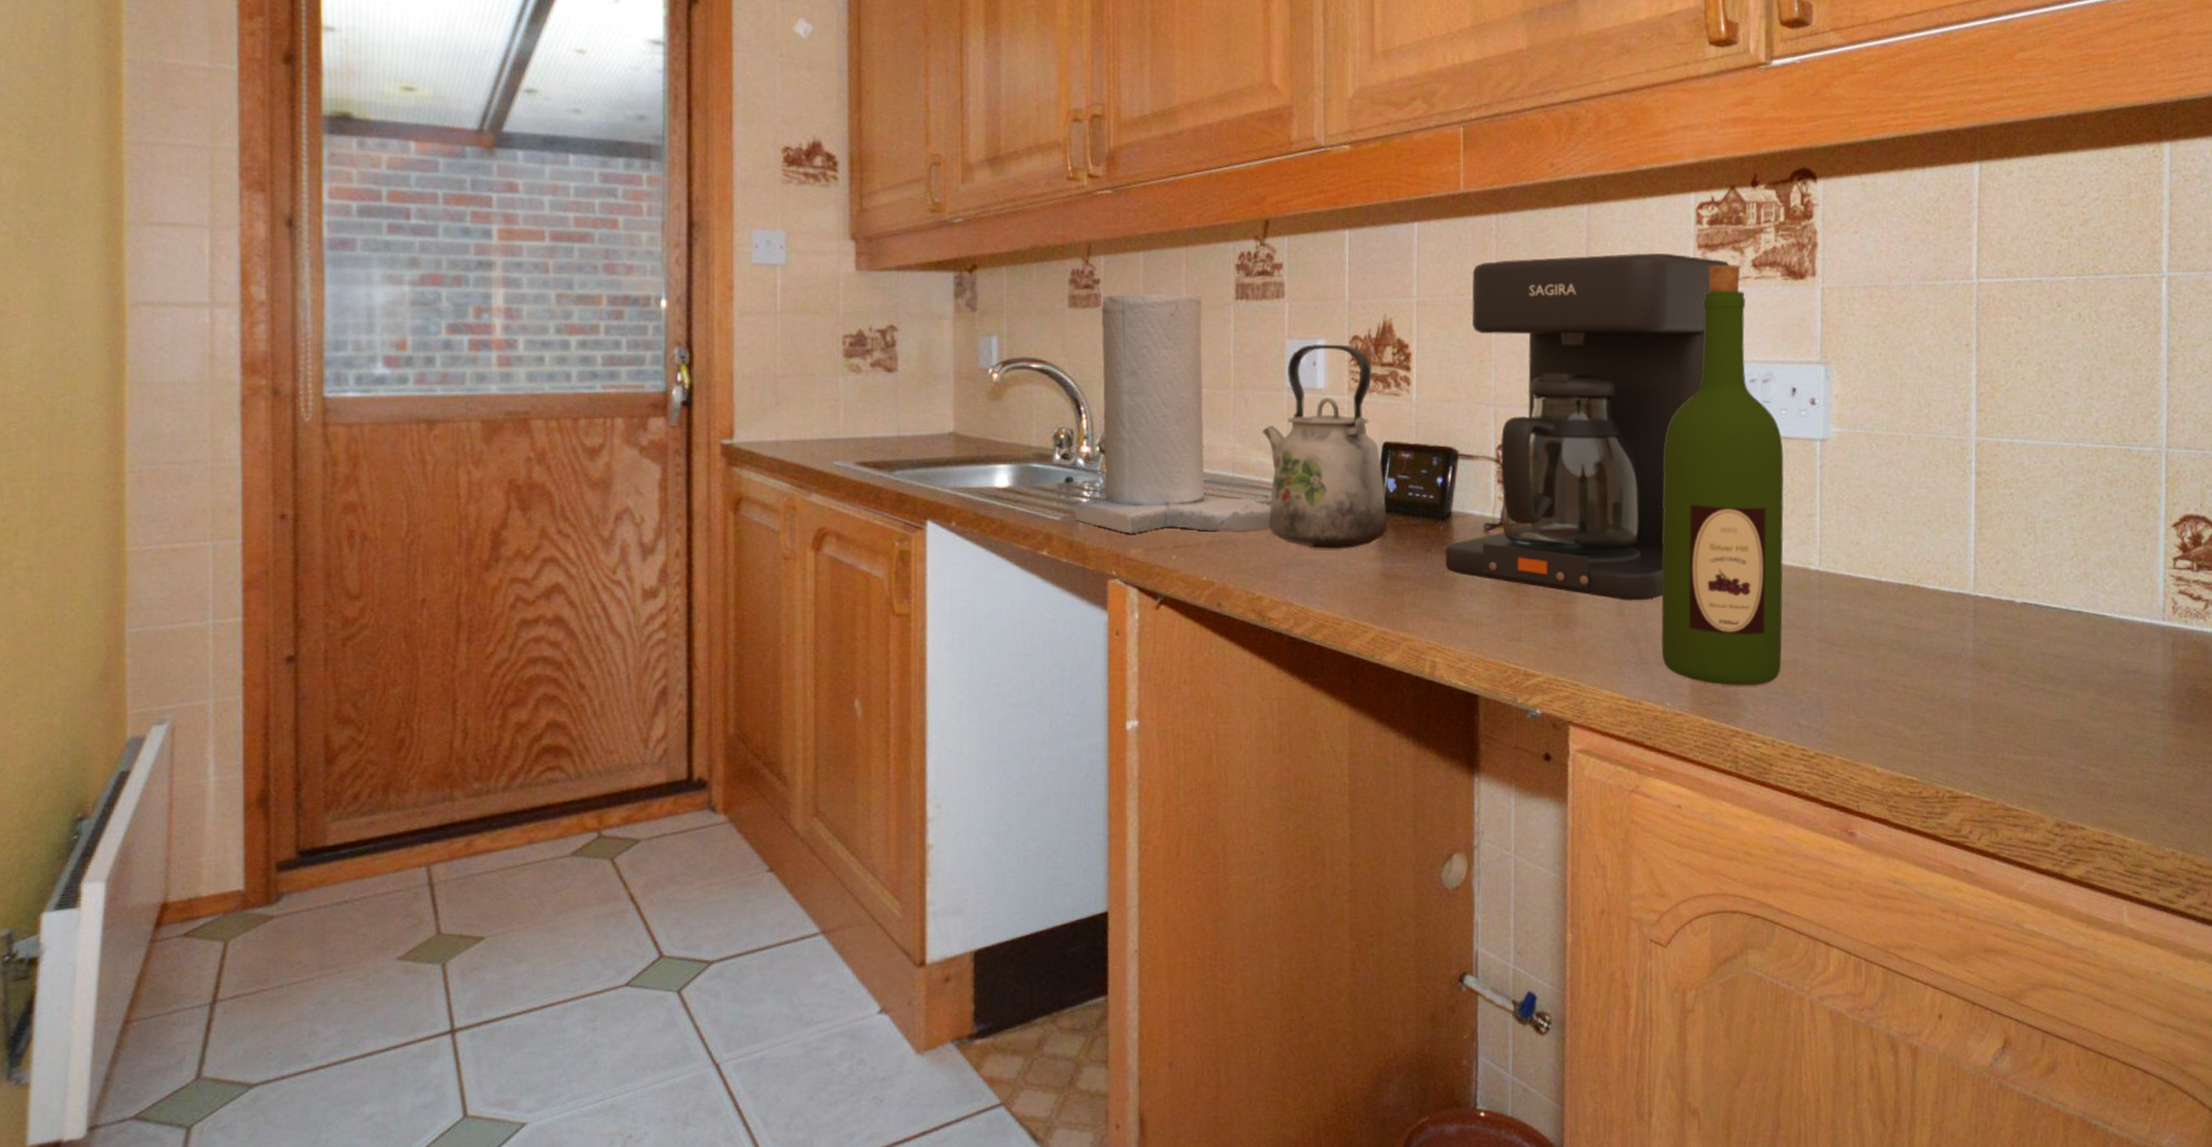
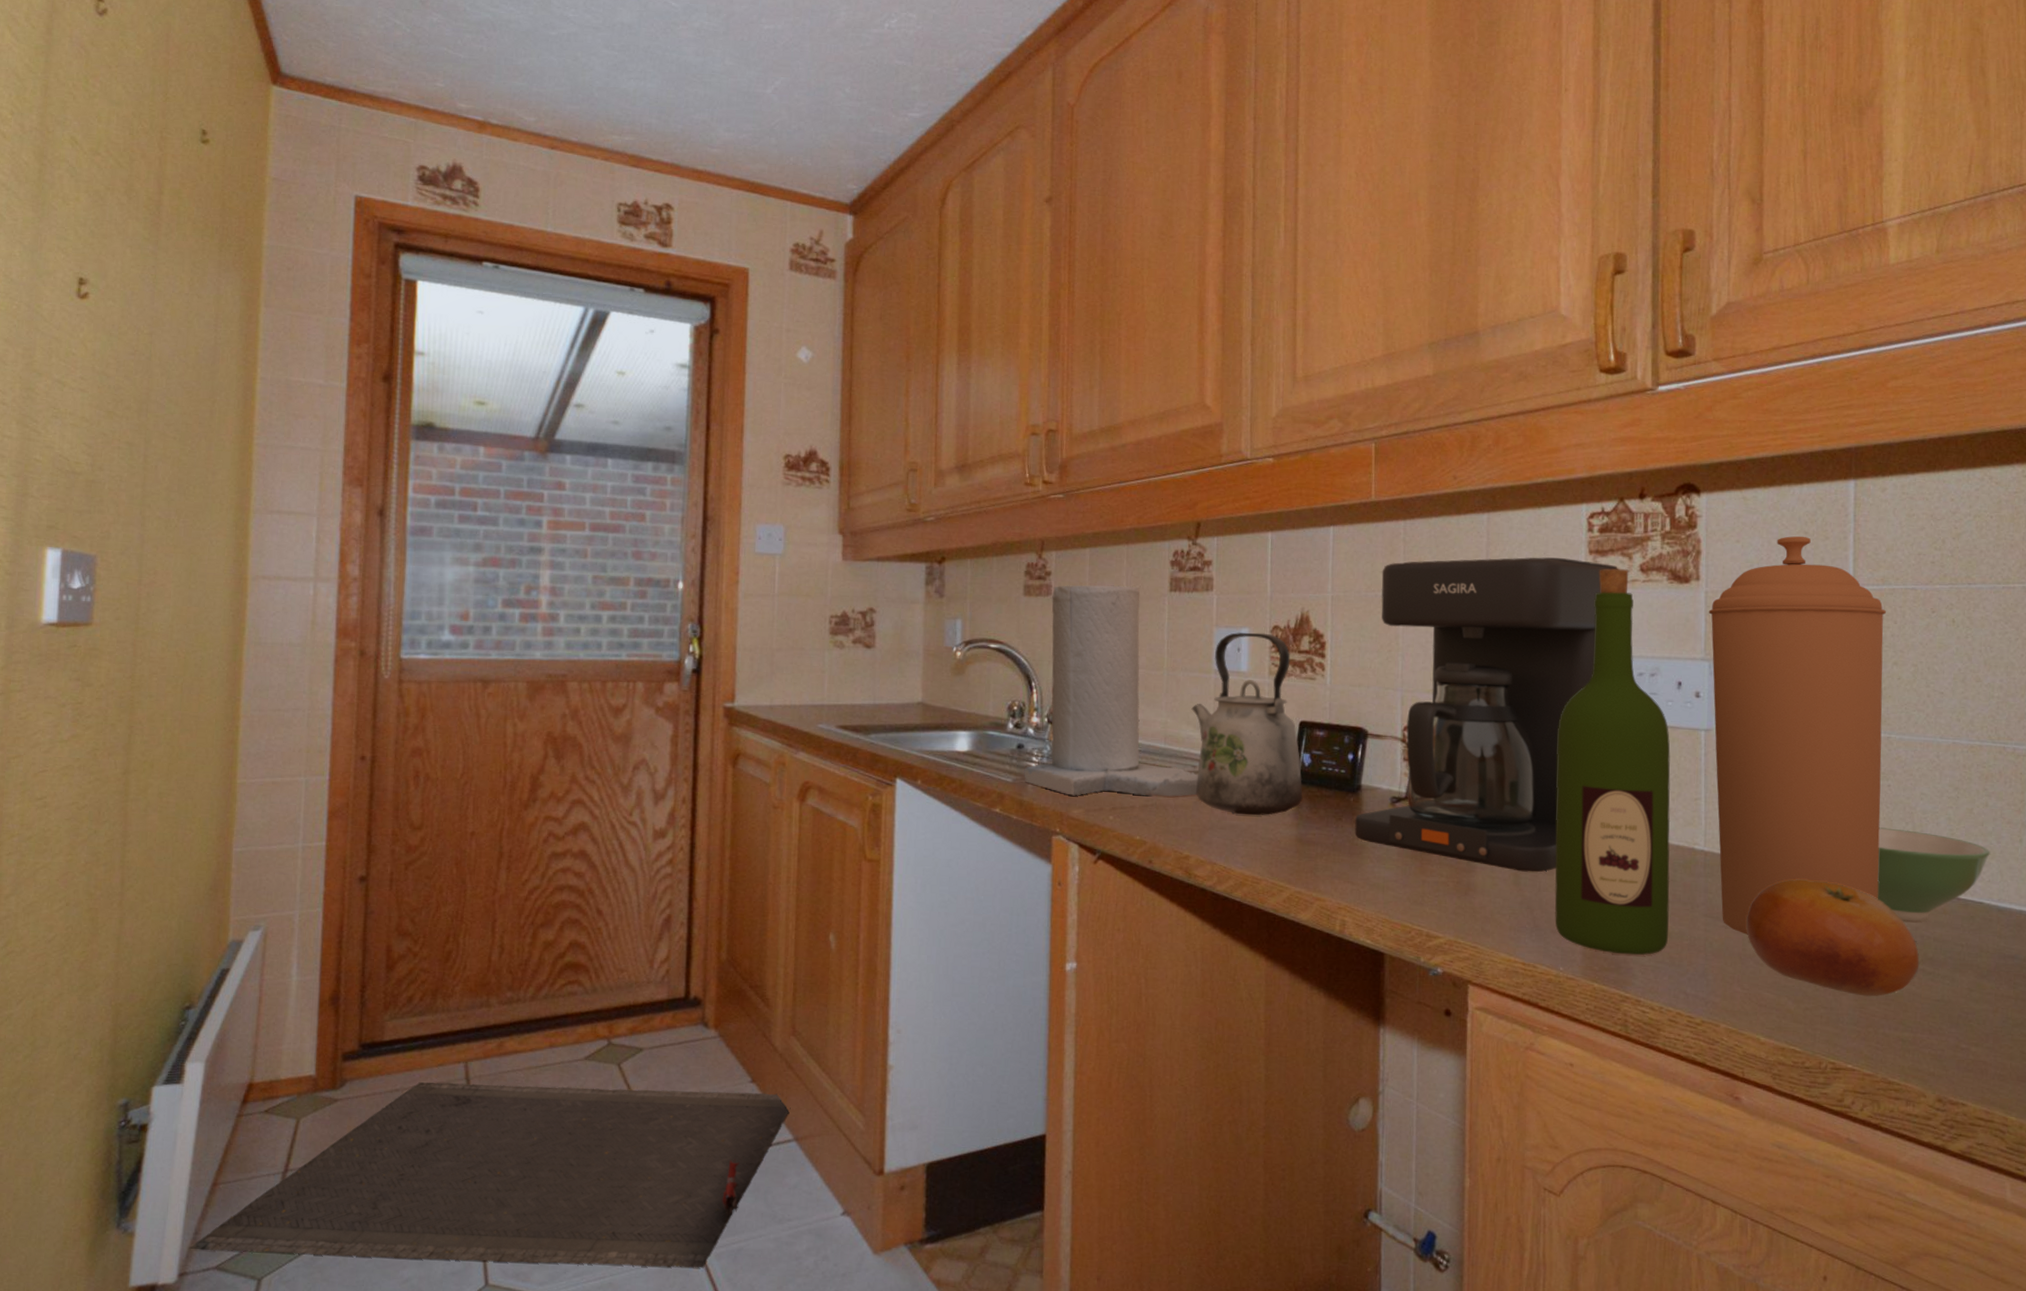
door mat: none [99,882,816,1099] -> present [189,1082,791,1268]
canister: none [1825,225,2011,659] -> present [1708,536,1887,935]
fruit: none [1861,598,2039,720] -> present [1745,879,1919,997]
bowl: none [1997,539,2113,638] -> present [1877,827,1990,922]

